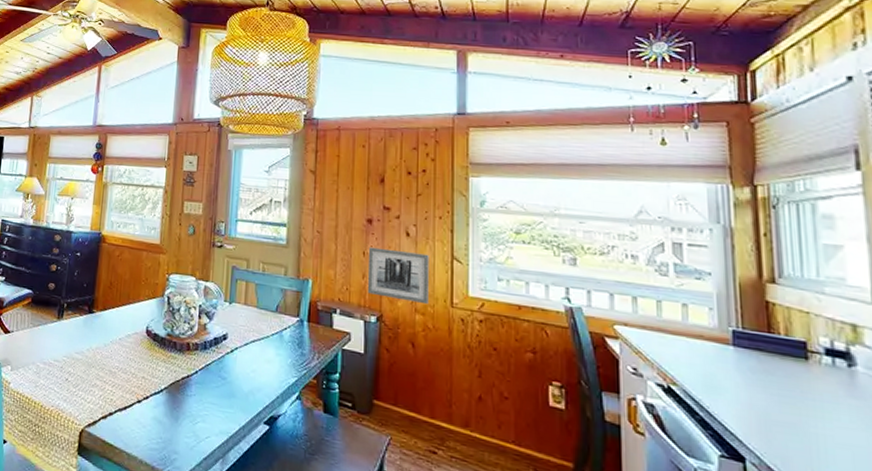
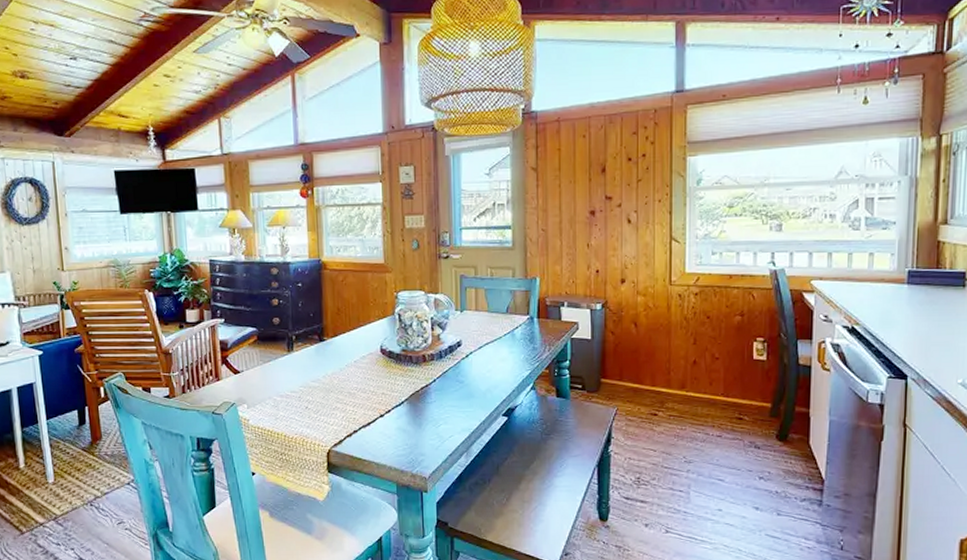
wall art: present [367,247,429,305] -> none [592,238,649,286]

